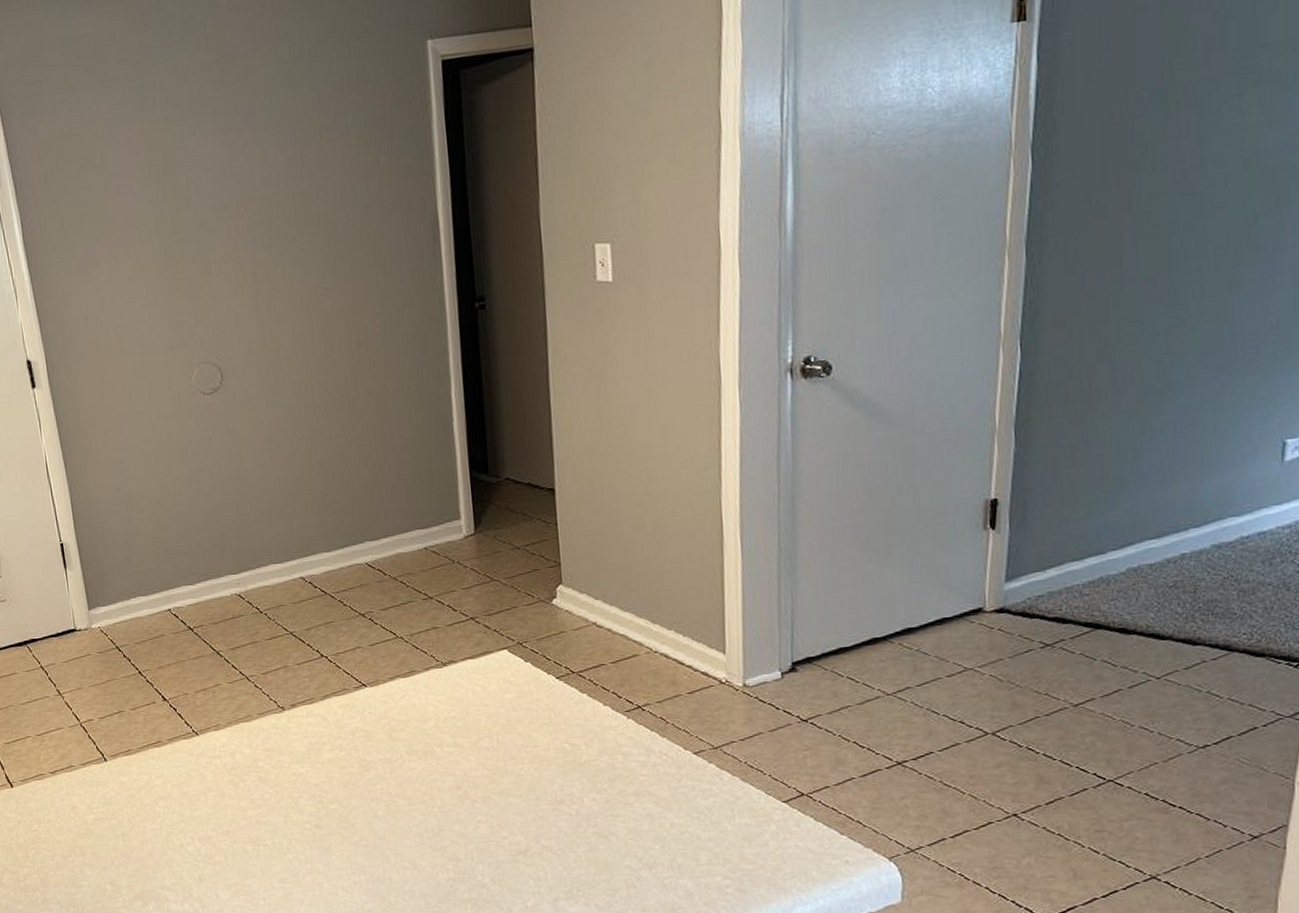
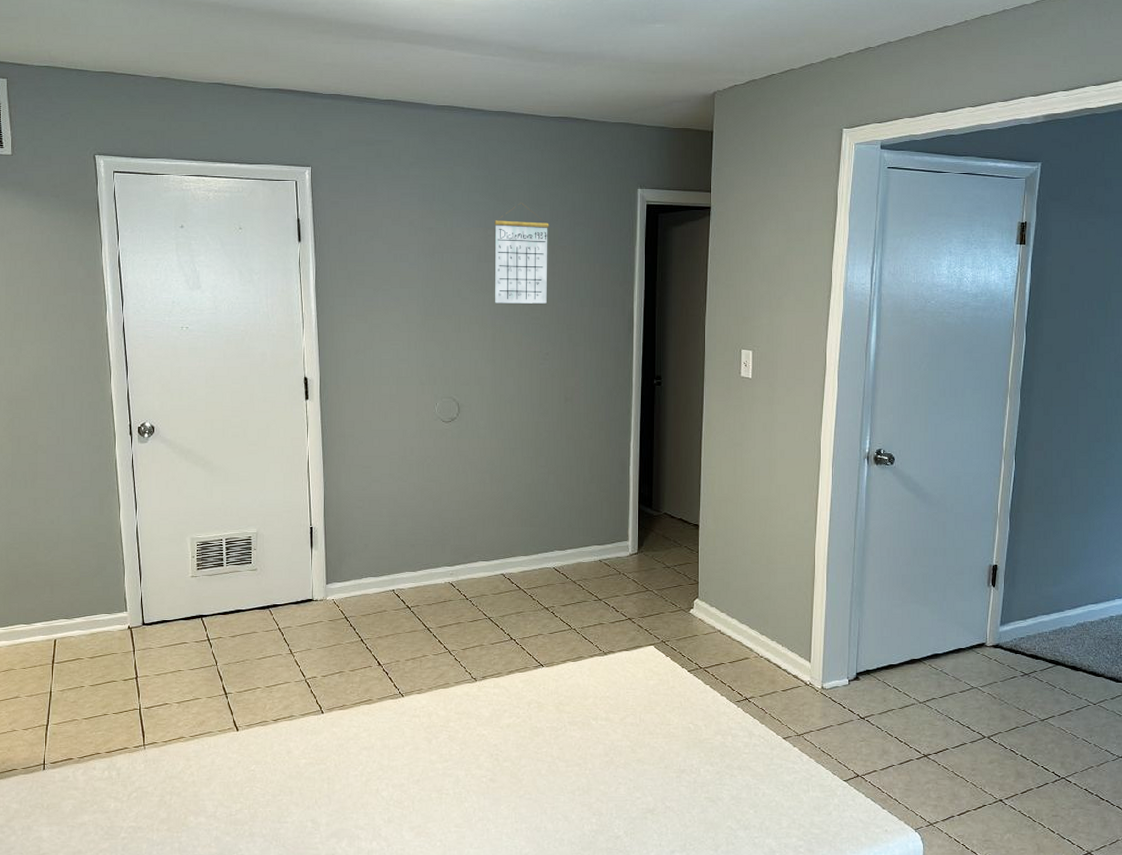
calendar: none [237,88,319,231] -> present [494,203,549,304]

